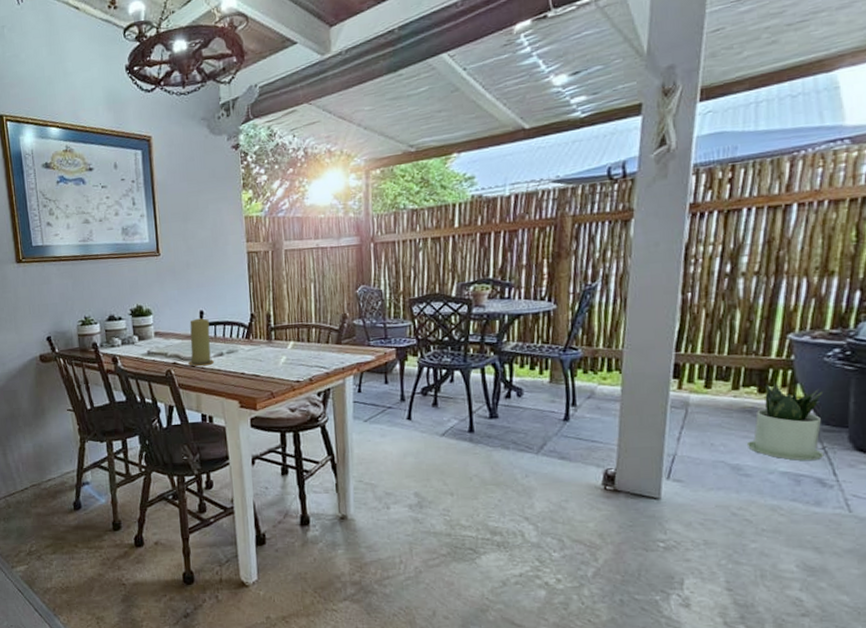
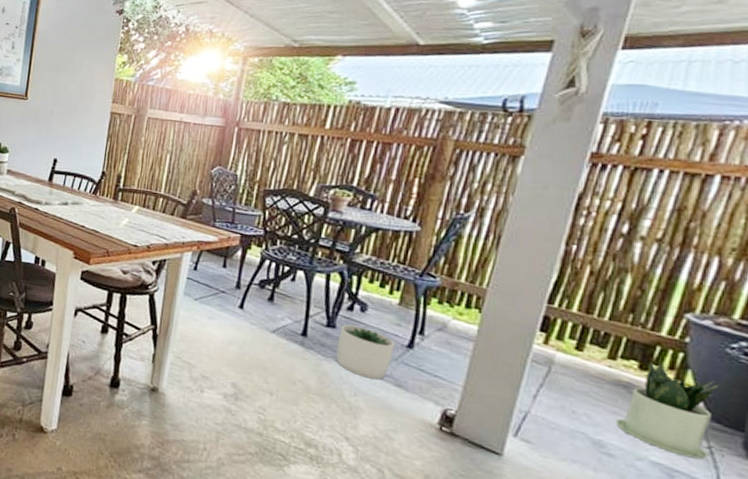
candle: present [188,318,214,366] -> none [33,165,61,211]
planter: none [502,411,553,458] -> present [336,324,395,380]

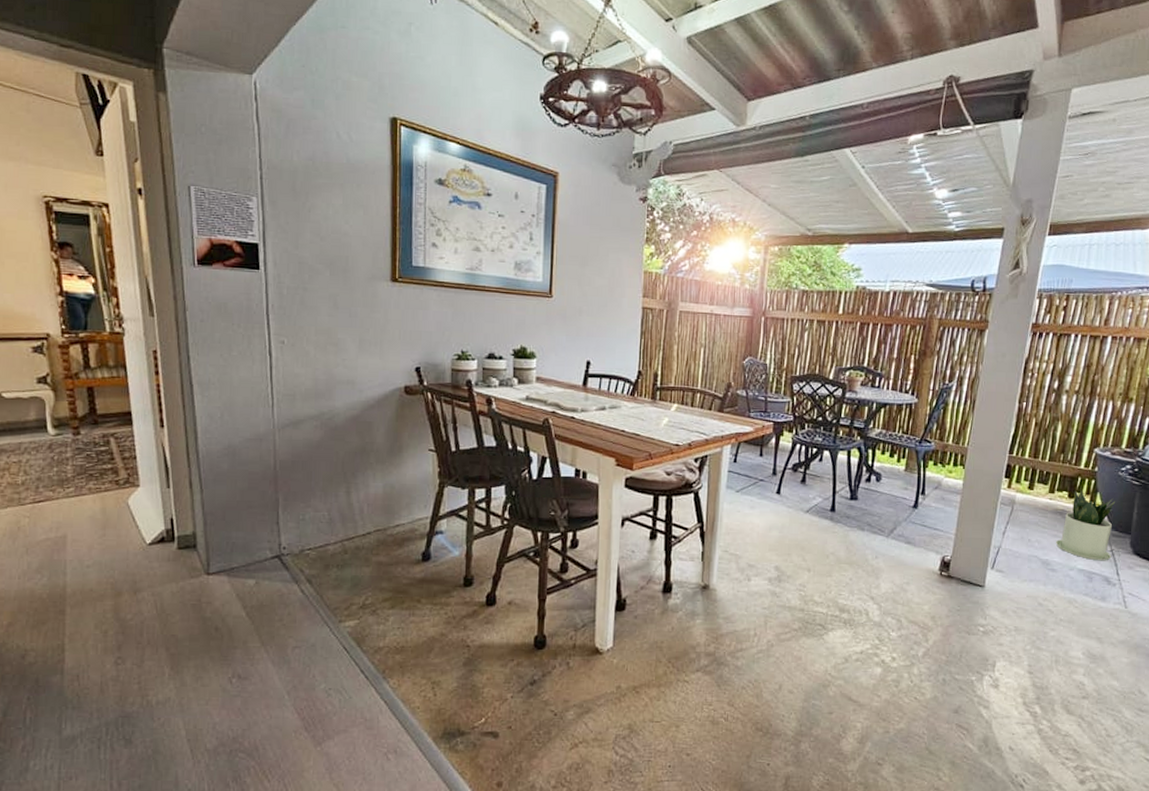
planter: present [336,324,395,380] -> none [859,495,903,541]

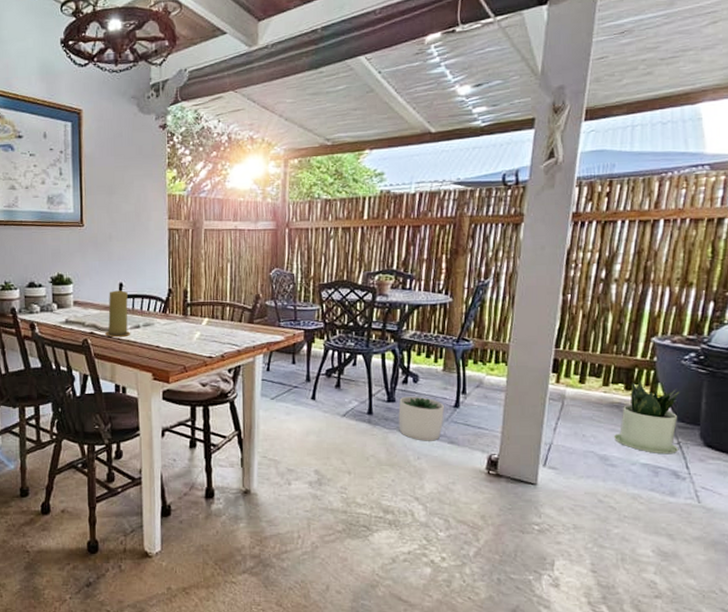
candle: none [568,368,595,418] -> present [105,290,130,337]
planter: none [859,495,903,541] -> present [398,396,444,441]

